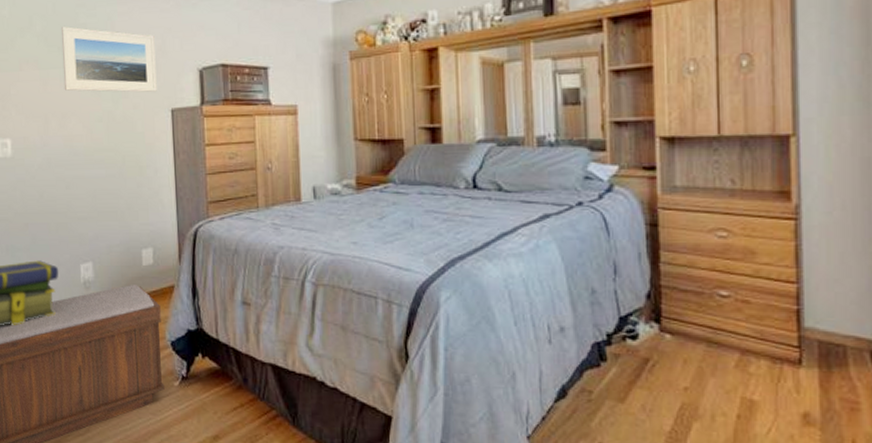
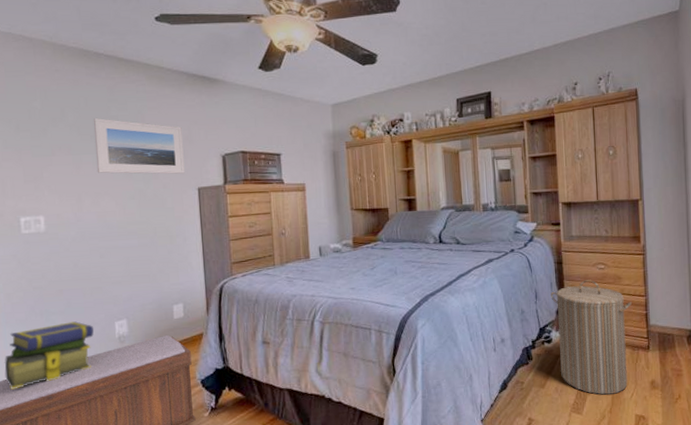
laundry hamper: none [638,252,774,425] -> present [551,279,633,395]

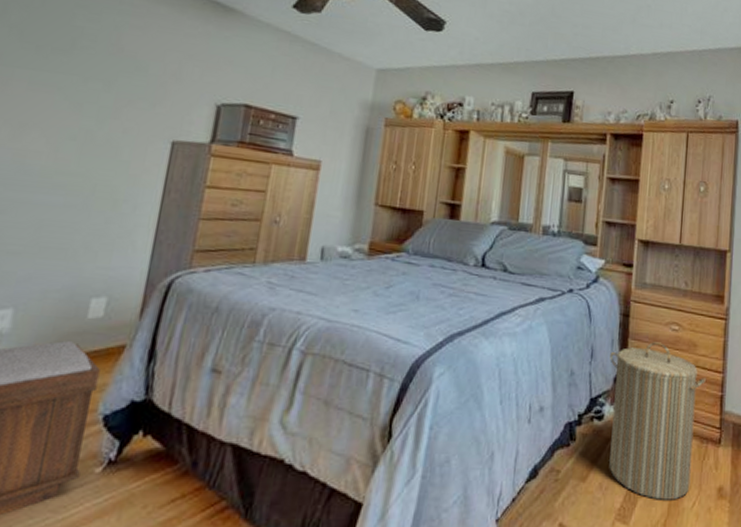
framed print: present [93,117,185,175] -> none [31,23,170,120]

